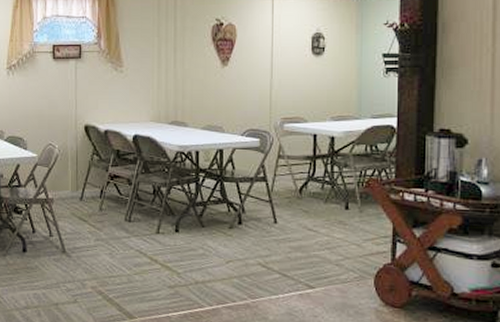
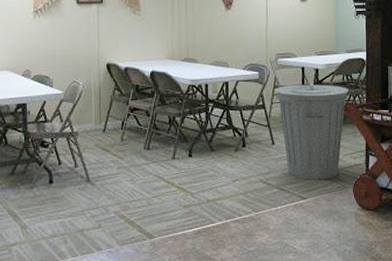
trash can: none [279,152,373,268] -> present [275,82,349,181]

